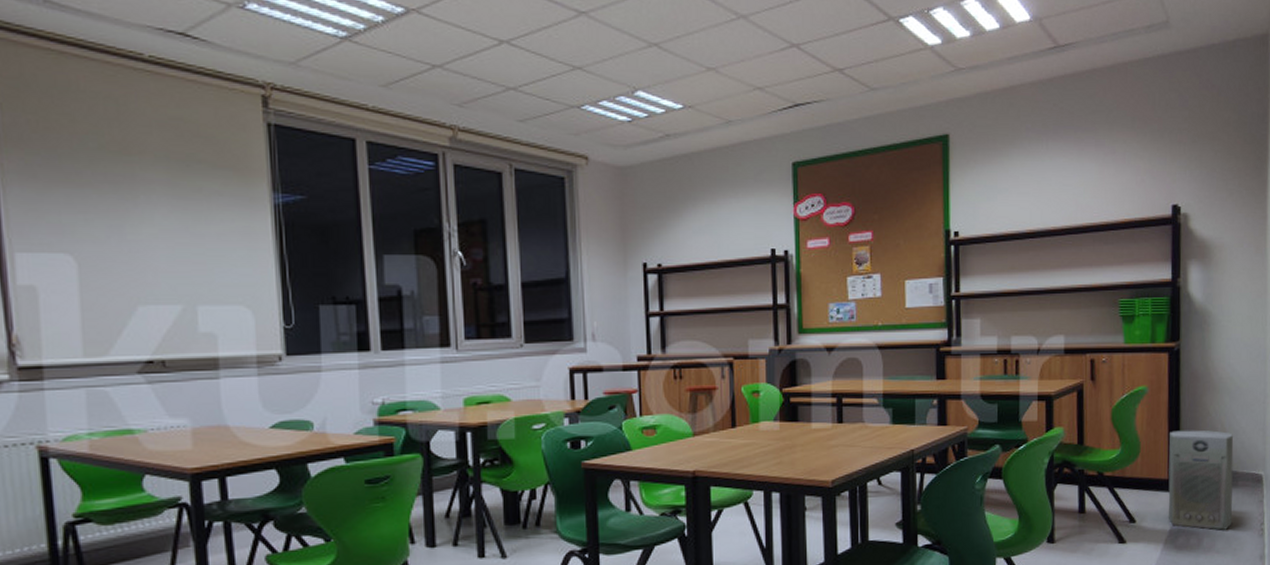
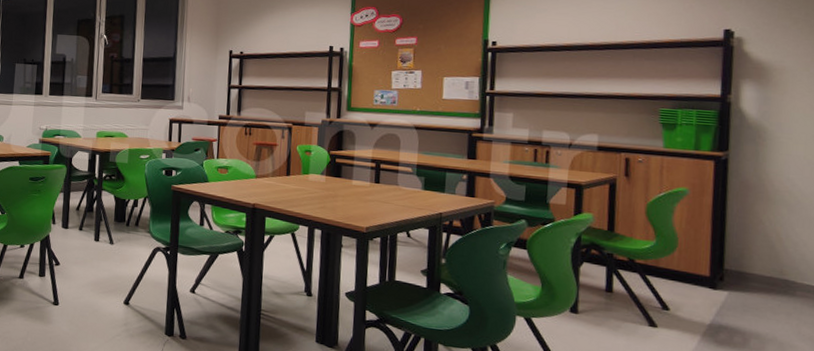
air purifier: present [1168,430,1234,530] -> none [708,232,792,336]

